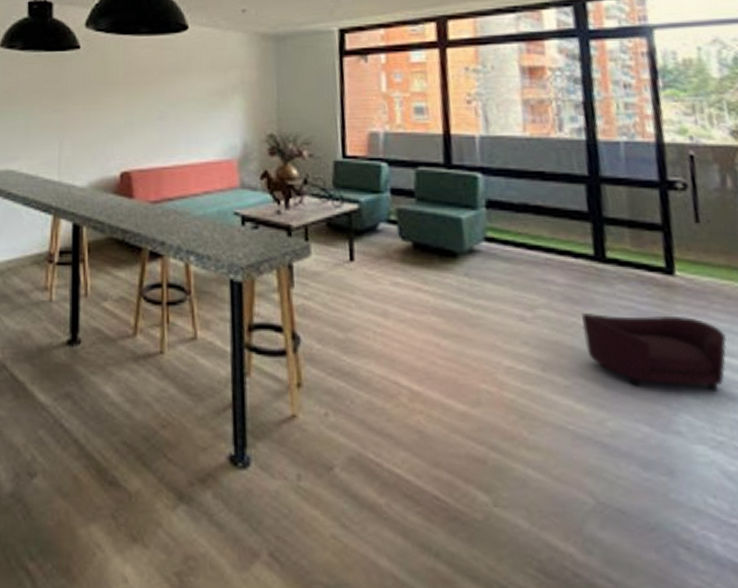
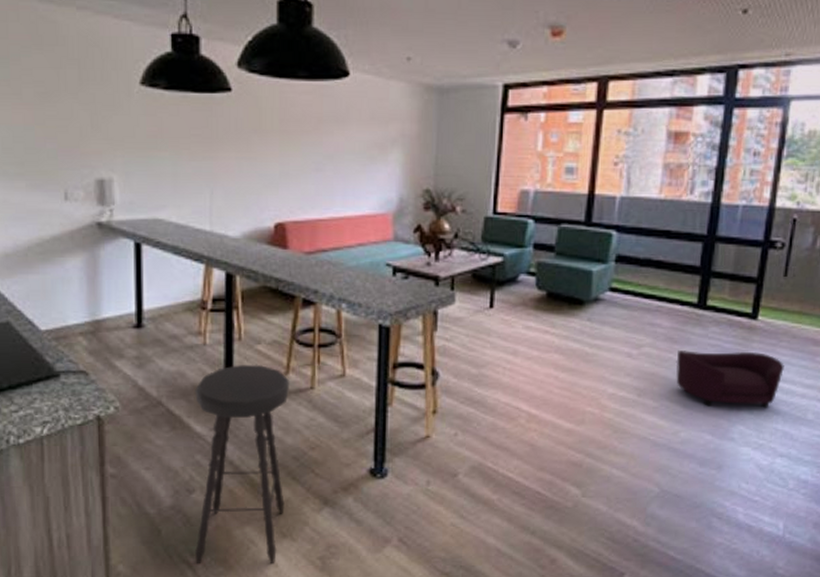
music stool: none [35,323,138,577] -> present [195,364,290,563]

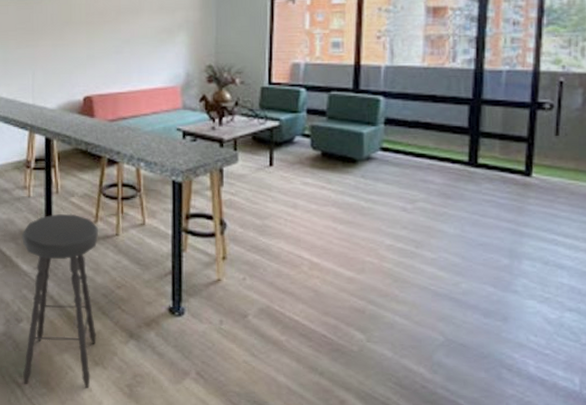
dog bed: present [675,350,784,408] -> none [451,205,564,262]

